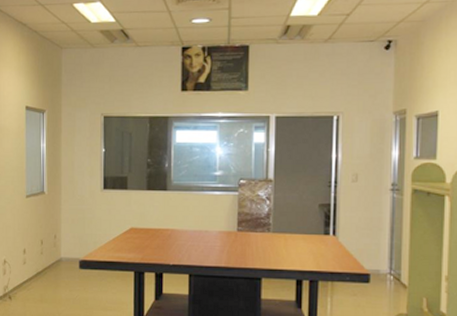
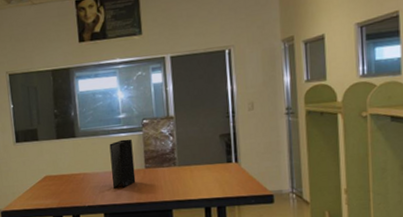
binder: none [201,198,226,250] -> present [109,139,136,189]

